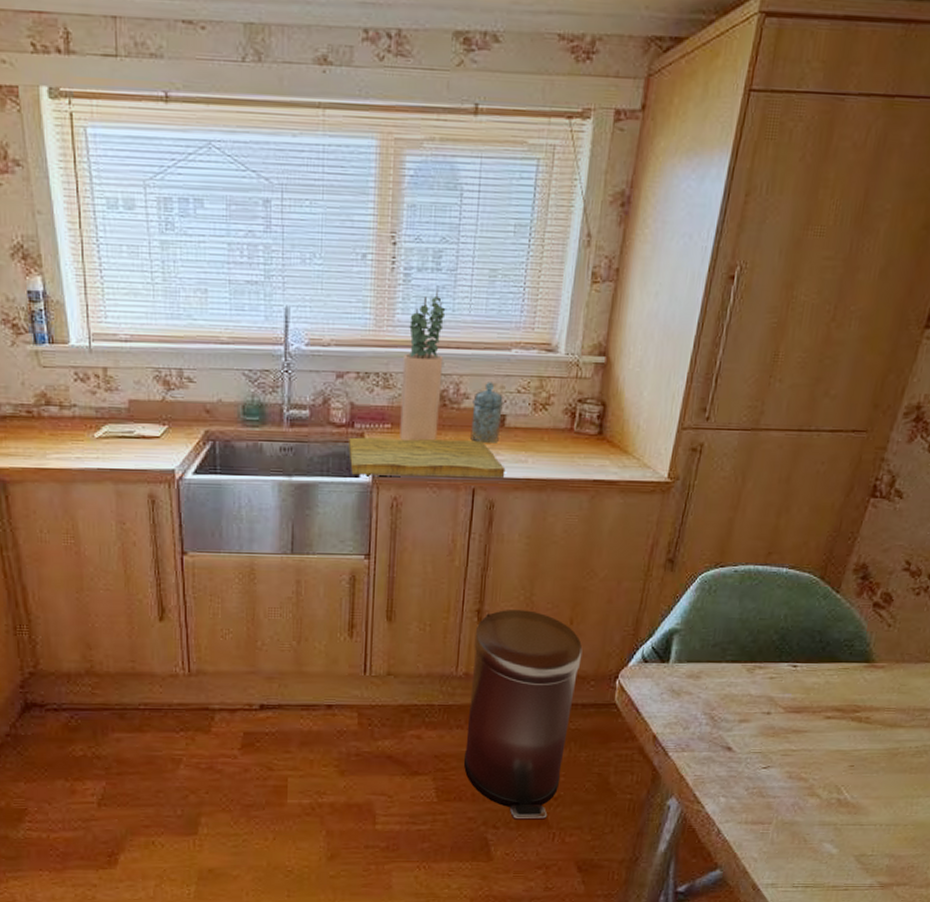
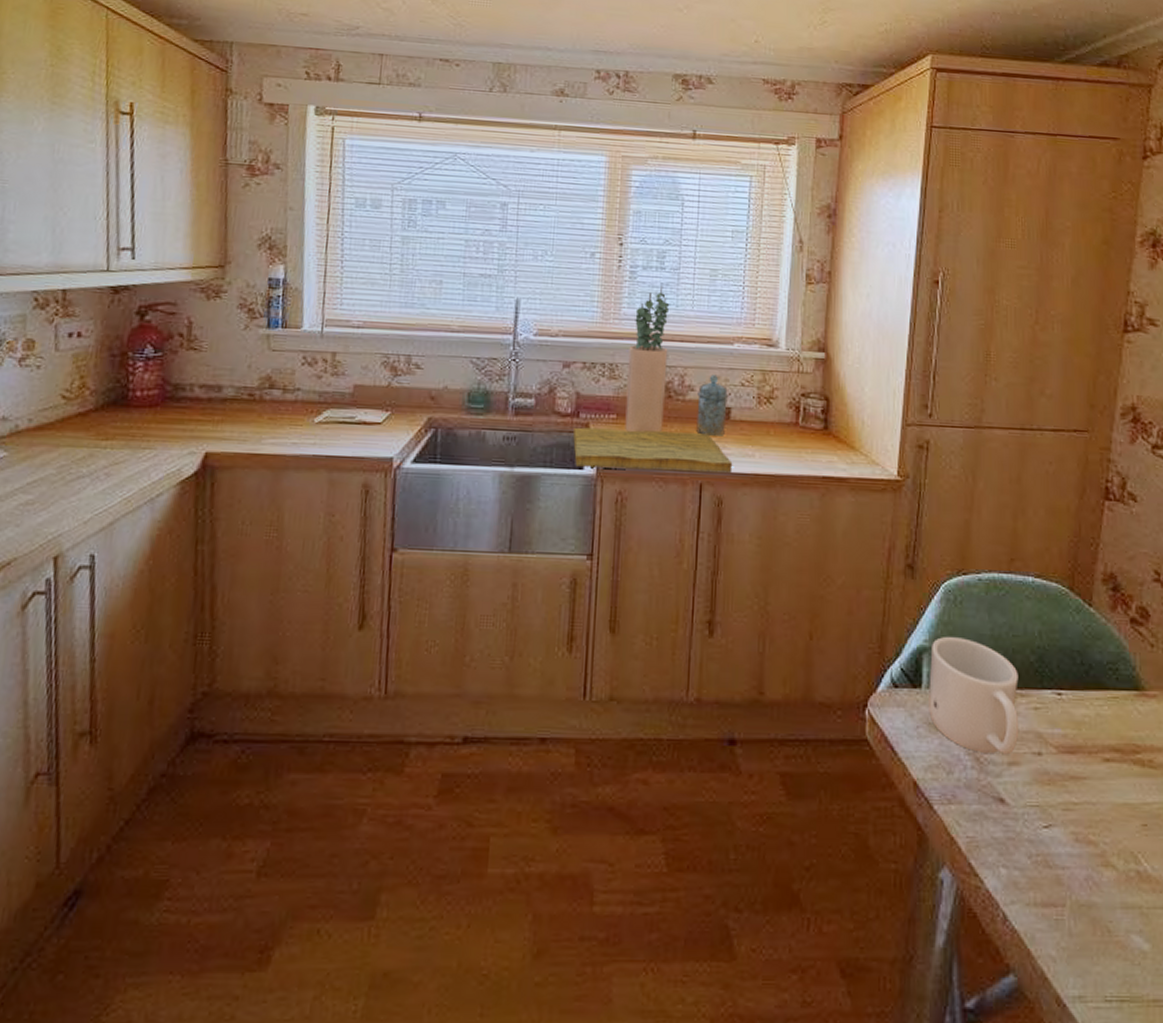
pedal bin: present [464,610,583,821] -> none [698,621,825,901]
mug: none [673,619,760,714] -> present [929,636,1019,755]

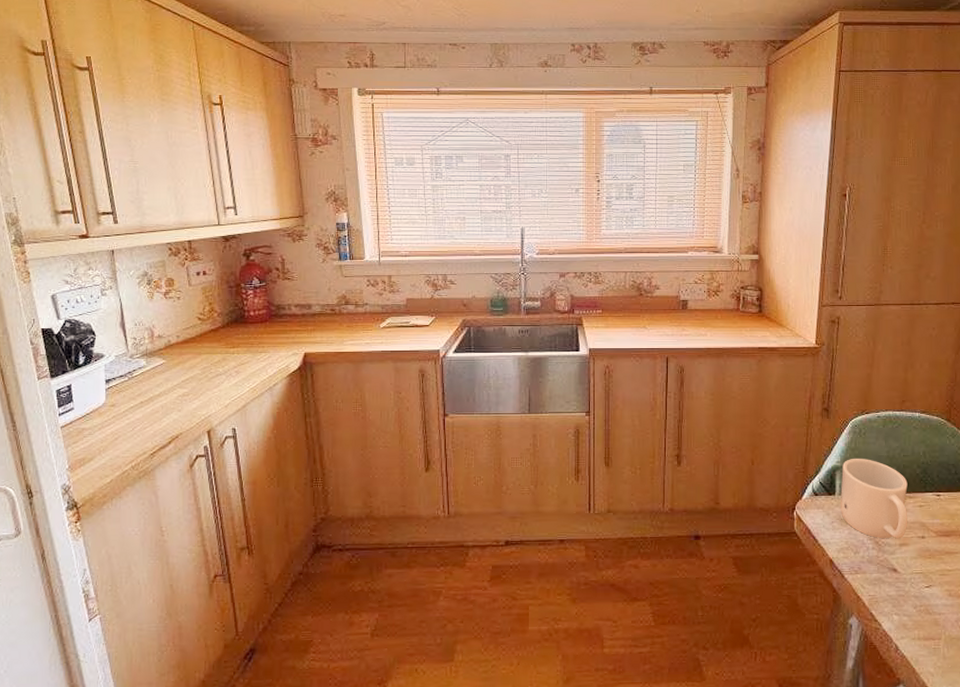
cutting board: present [573,427,733,474] -> none [571,320,691,349]
vase: present [625,286,670,433] -> none [608,211,638,323]
canister: present [696,374,729,436] -> none [662,276,686,322]

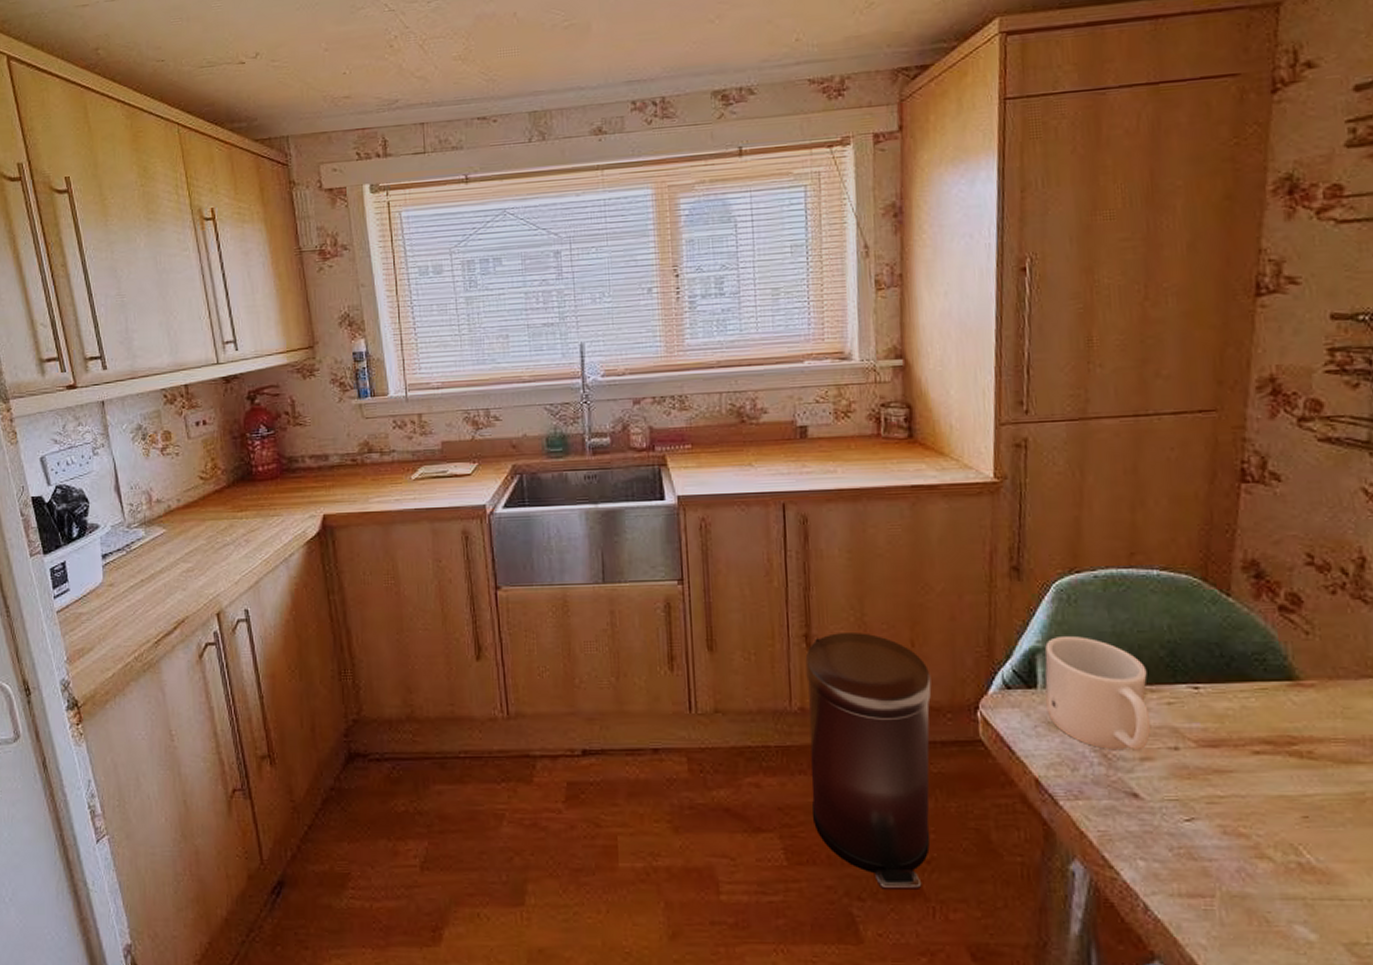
pedal bin: none [675,454,764,642] -> present [805,633,932,891]

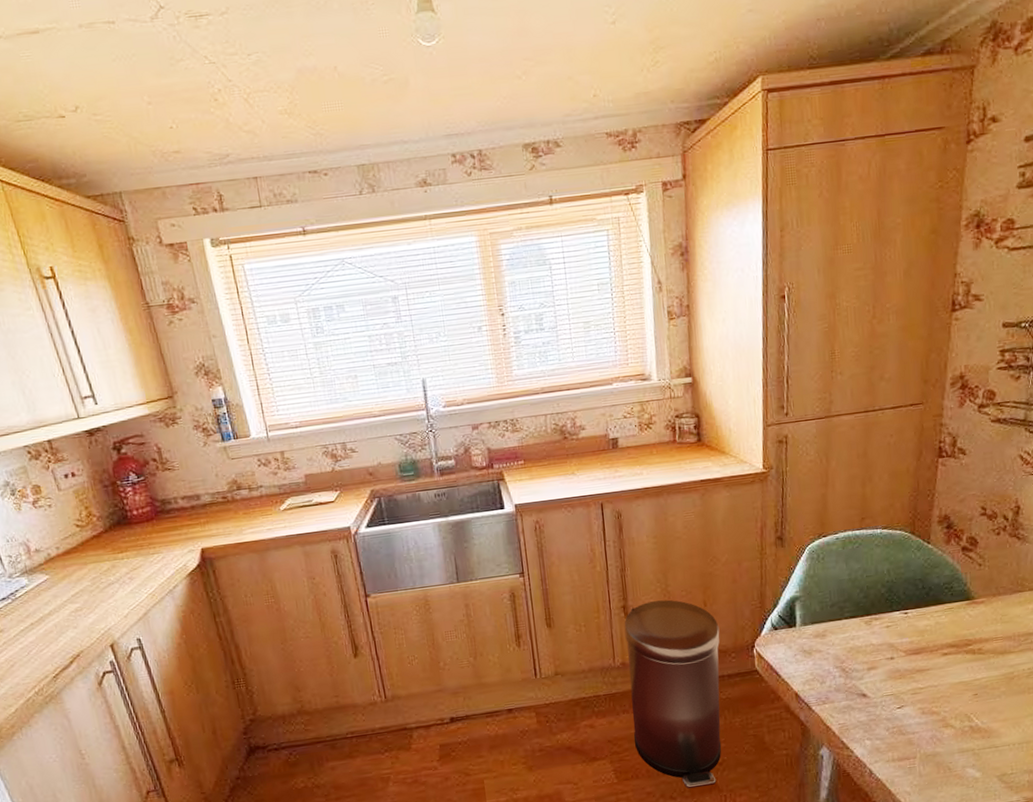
mug: present [1044,635,1151,751] -> none [801,584,875,666]

